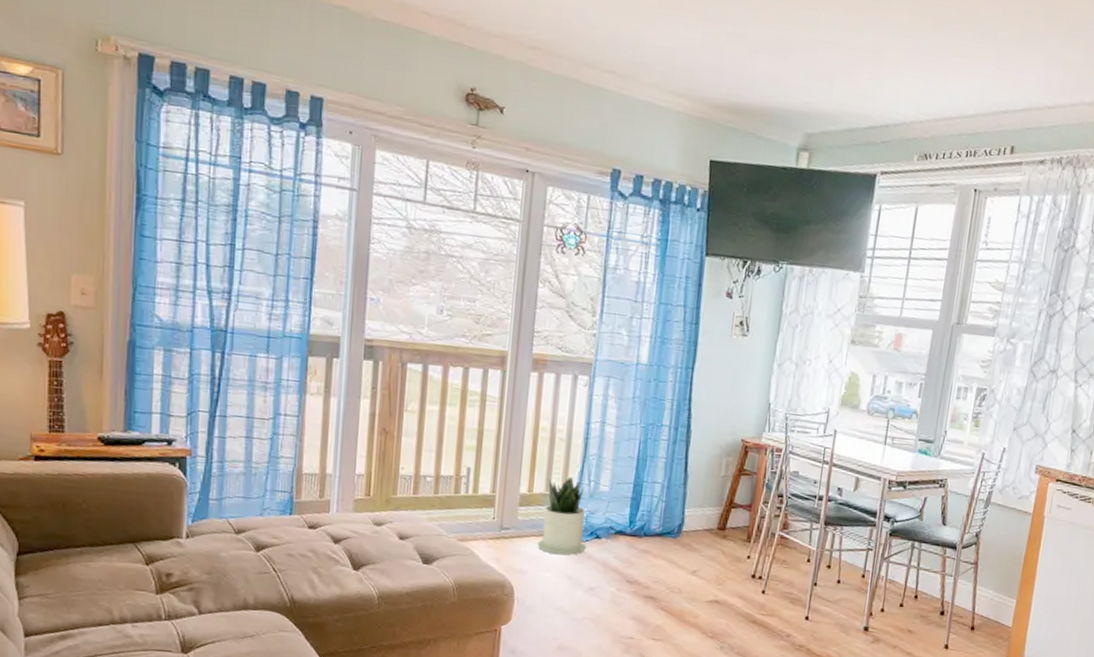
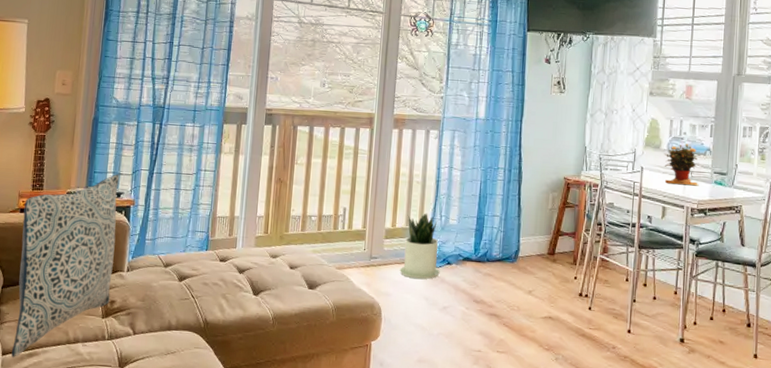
pillow: none [36,415,169,640] -> present [11,174,119,357]
flower arrangement: none [861,404,901,454] -> present [664,143,698,185]

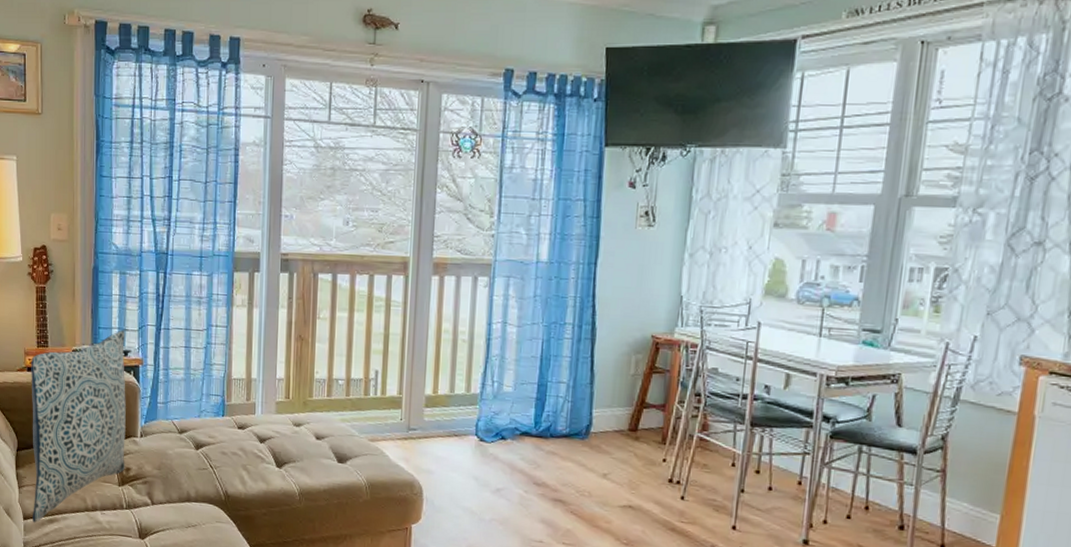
planter: present [400,213,440,279] -> none [443,377,492,456]
flower arrangement: present [664,143,698,185] -> none [790,291,839,346]

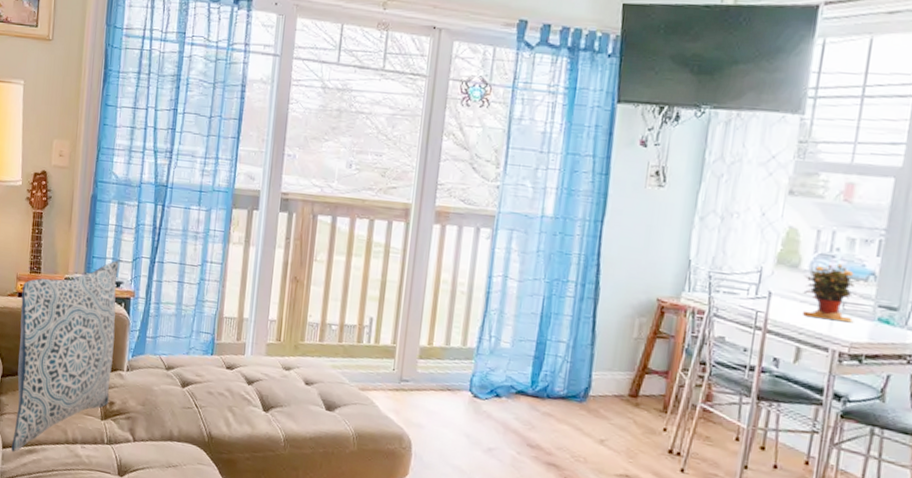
flower arrangement: none [790,291,839,346] -> present [803,263,854,322]

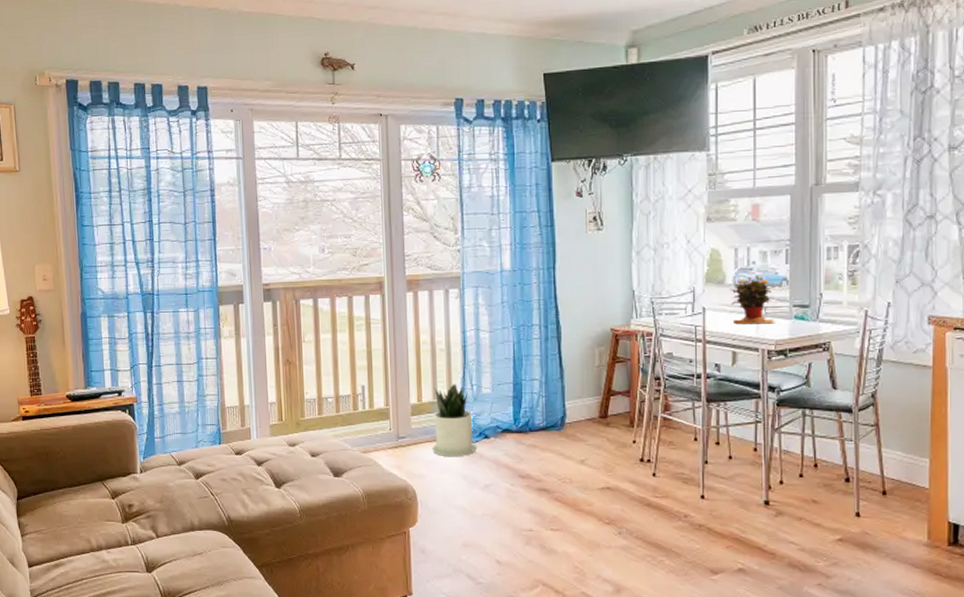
pillow: present [11,260,119,452] -> none [25,371,127,569]
planter: none [436,331,486,413] -> present [432,383,477,457]

